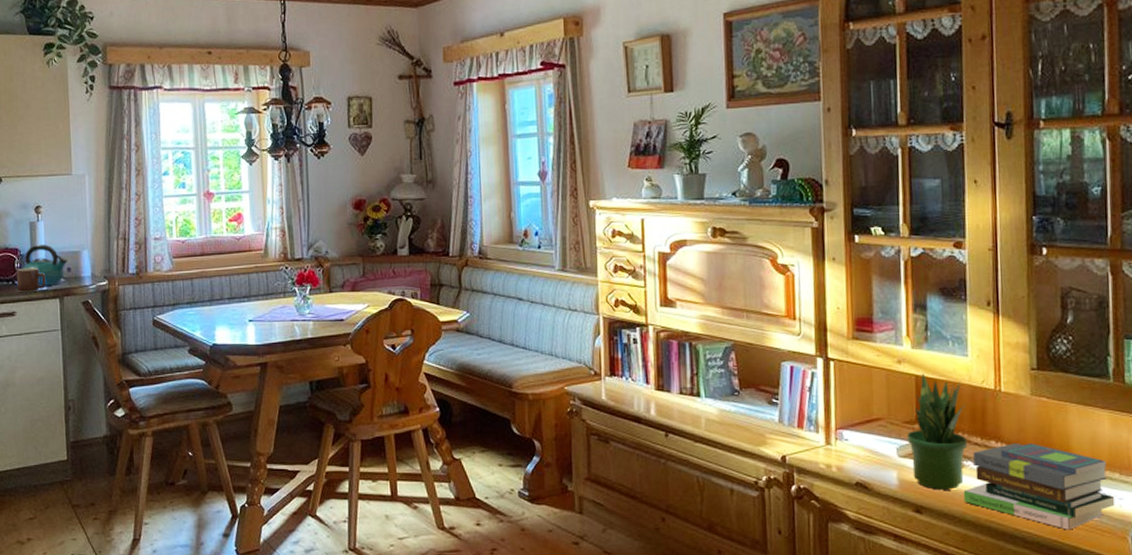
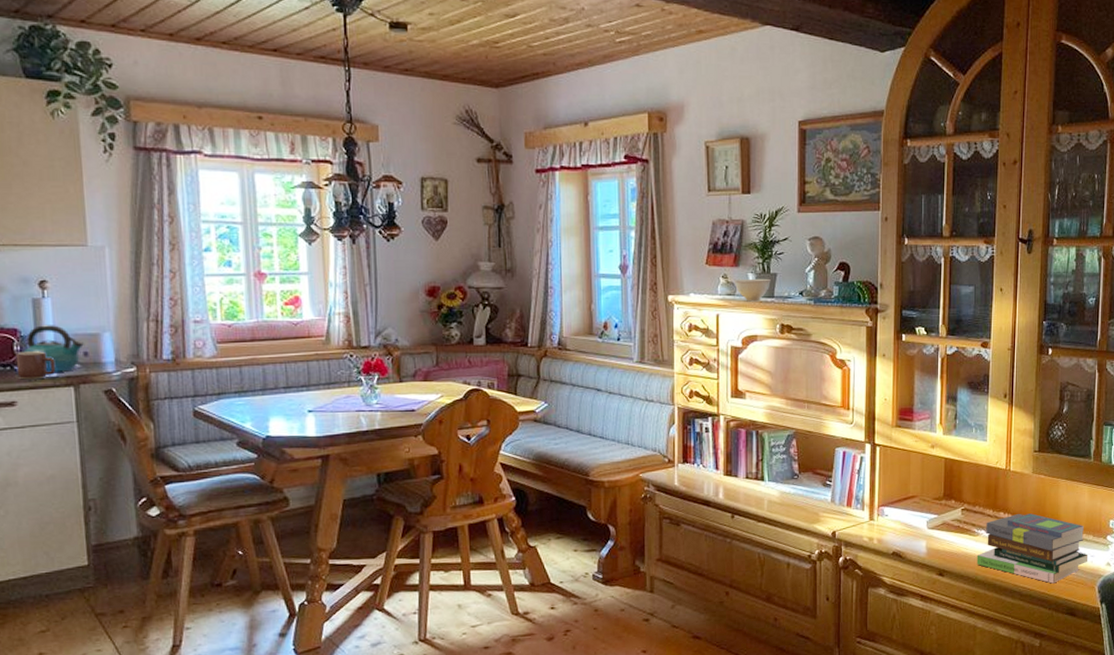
bowl: none [659,179,700,205] -> present [734,278,771,302]
planter: present [906,373,968,490] -> none [935,456,983,556]

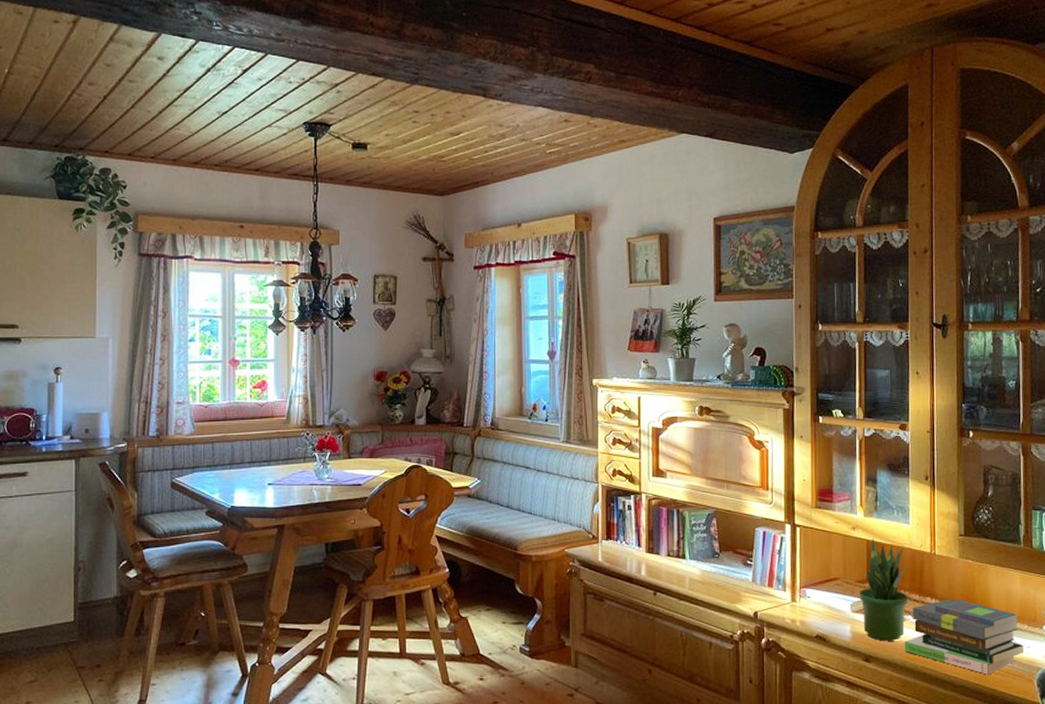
mug: present [15,351,56,380] -> none [30,428,62,453]
kettle: present [23,324,84,372] -> none [37,404,86,447]
bowl: present [734,278,771,302] -> none [654,363,689,385]
planter: none [935,456,983,556] -> present [858,538,909,641]

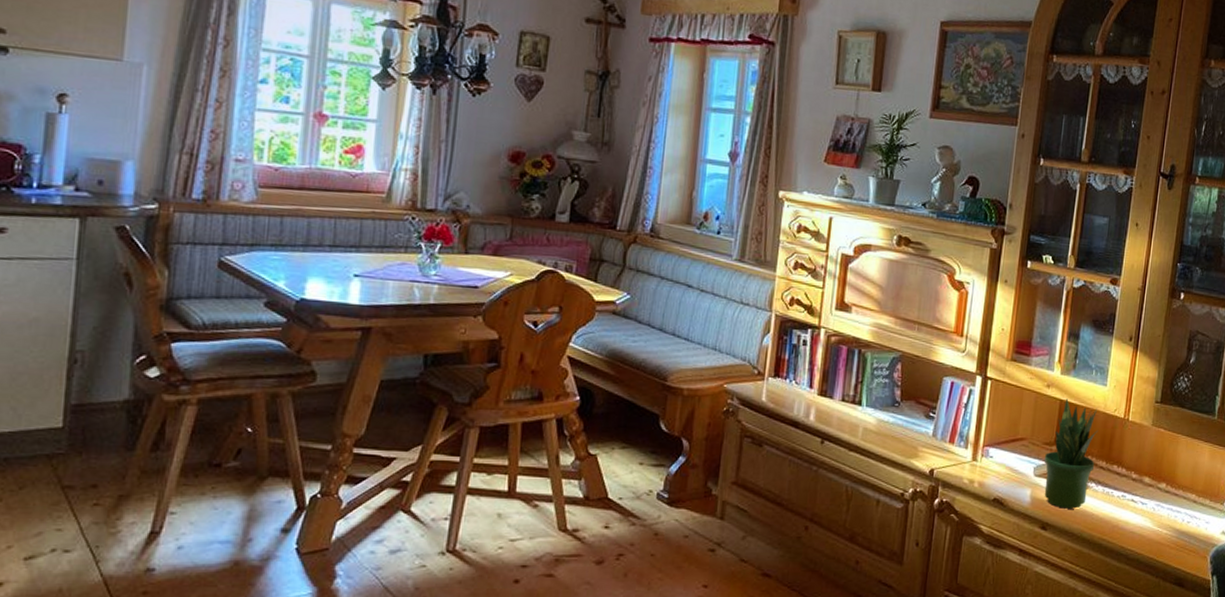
books: present [904,599,1024,675] -> none [1083,468,1203,549]

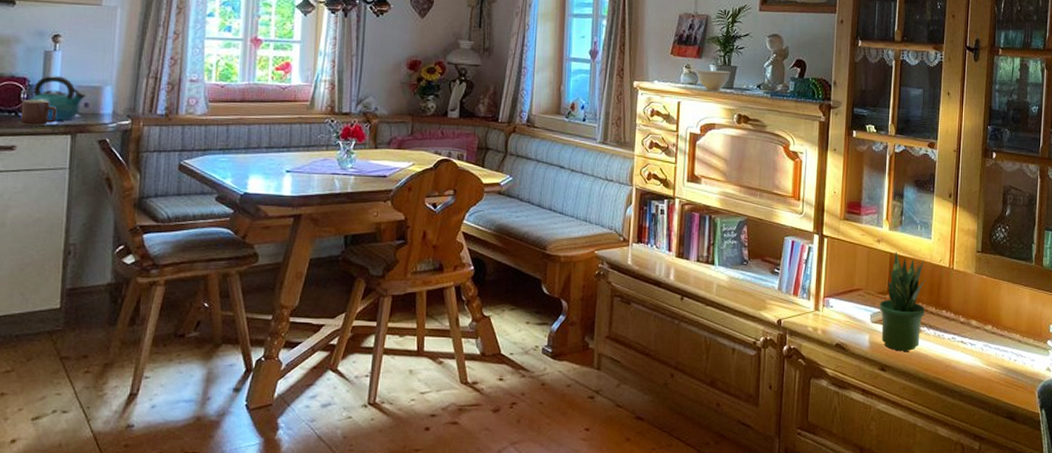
mug: none [13,171,62,206] -> present [20,99,57,127]
kettle: none [25,143,100,201] -> present [29,75,86,121]
bowl: none [852,181,893,209] -> present [696,69,731,92]

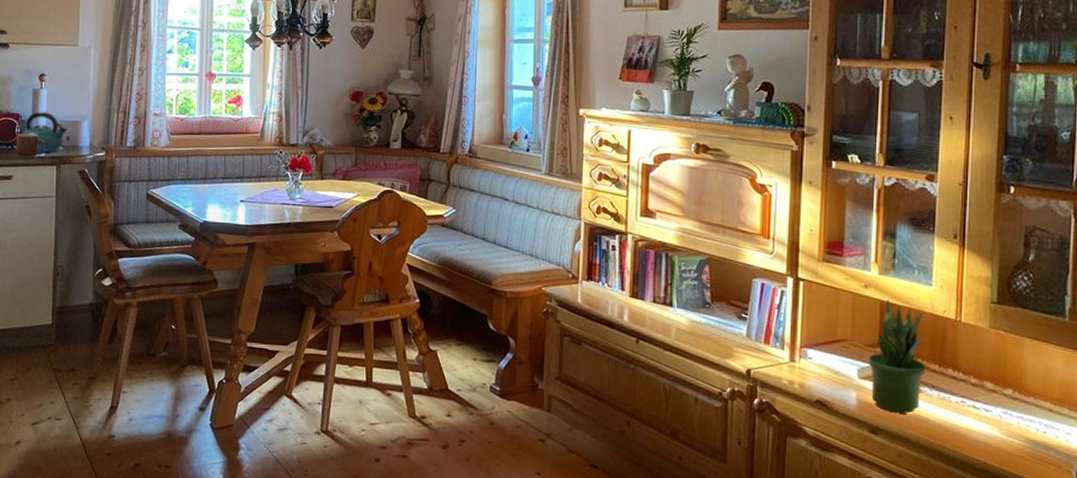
bowl: present [696,69,731,92] -> none [647,95,687,119]

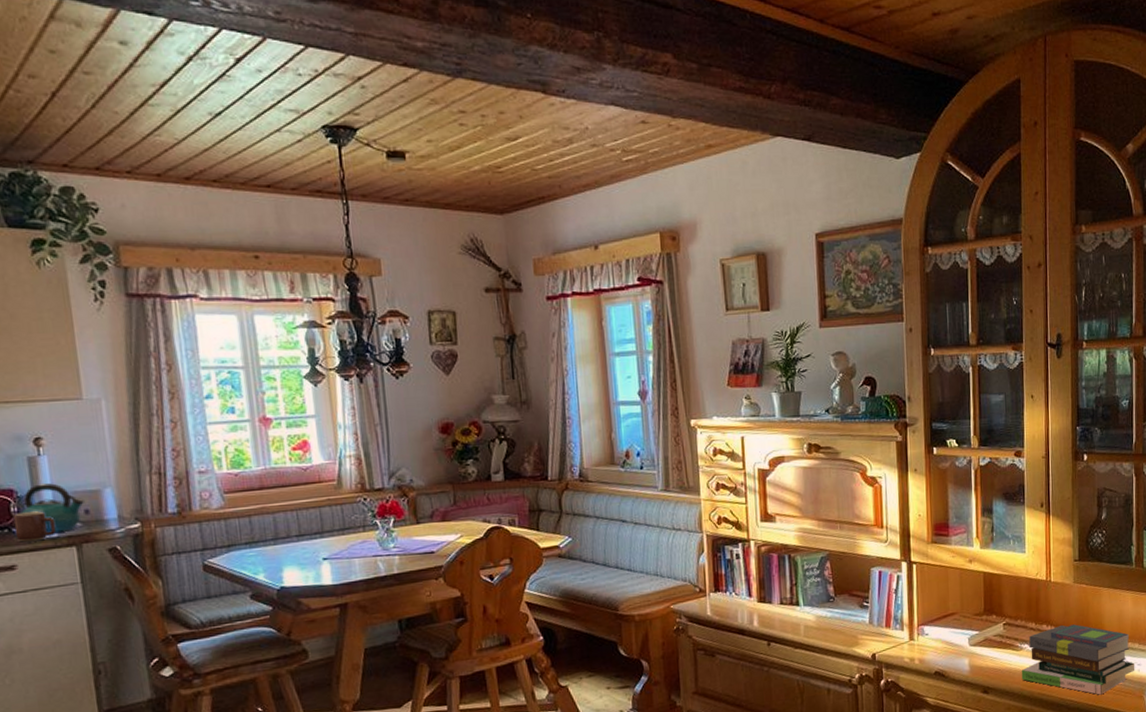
planter: present [868,299,927,414] -> none [976,570,1025,672]
books: none [918,372,1063,461] -> present [1021,624,1135,695]

